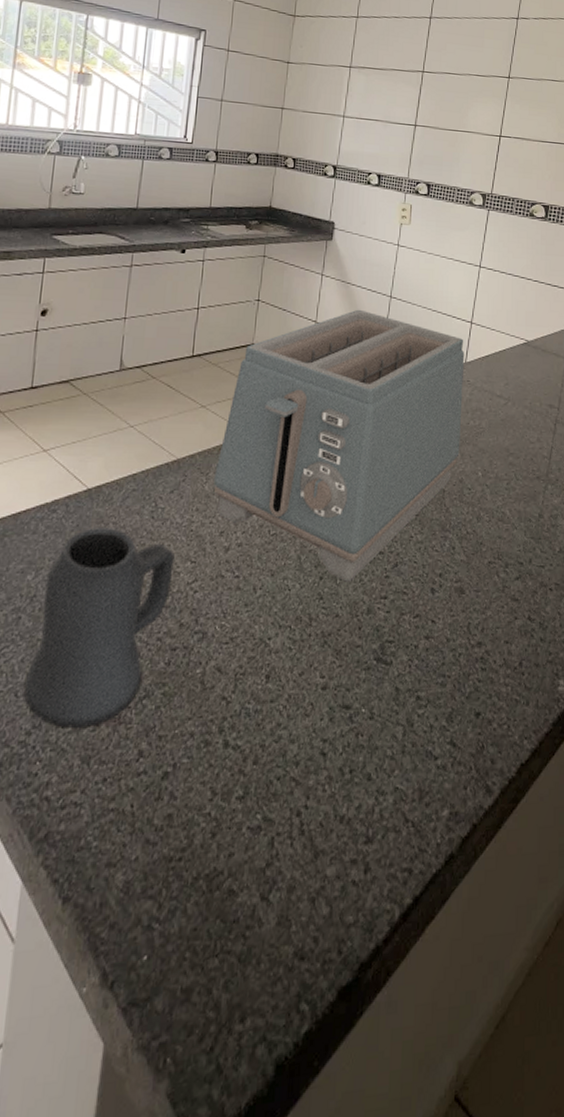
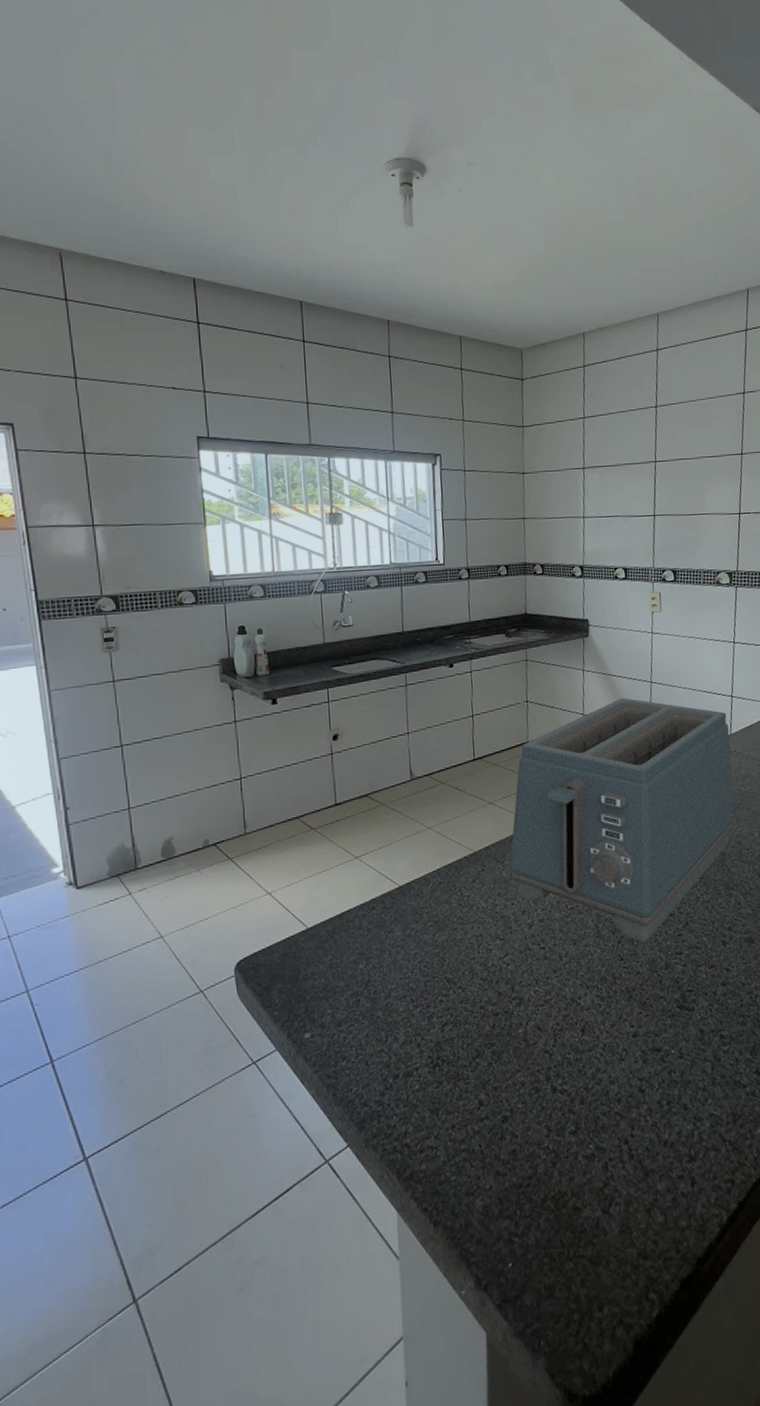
mug: present [23,528,175,728] -> none [372,917,486,1088]

